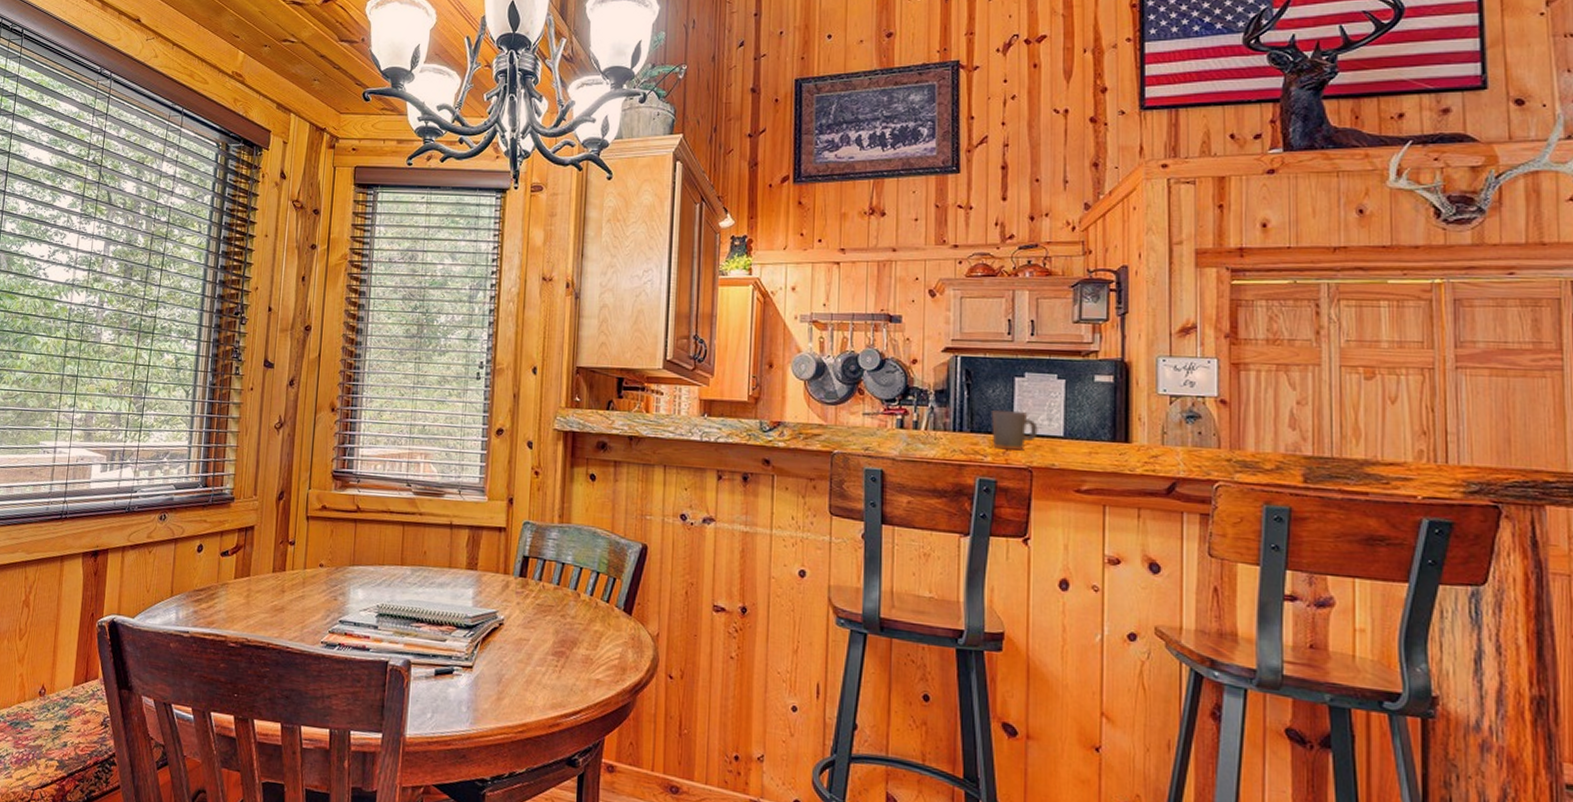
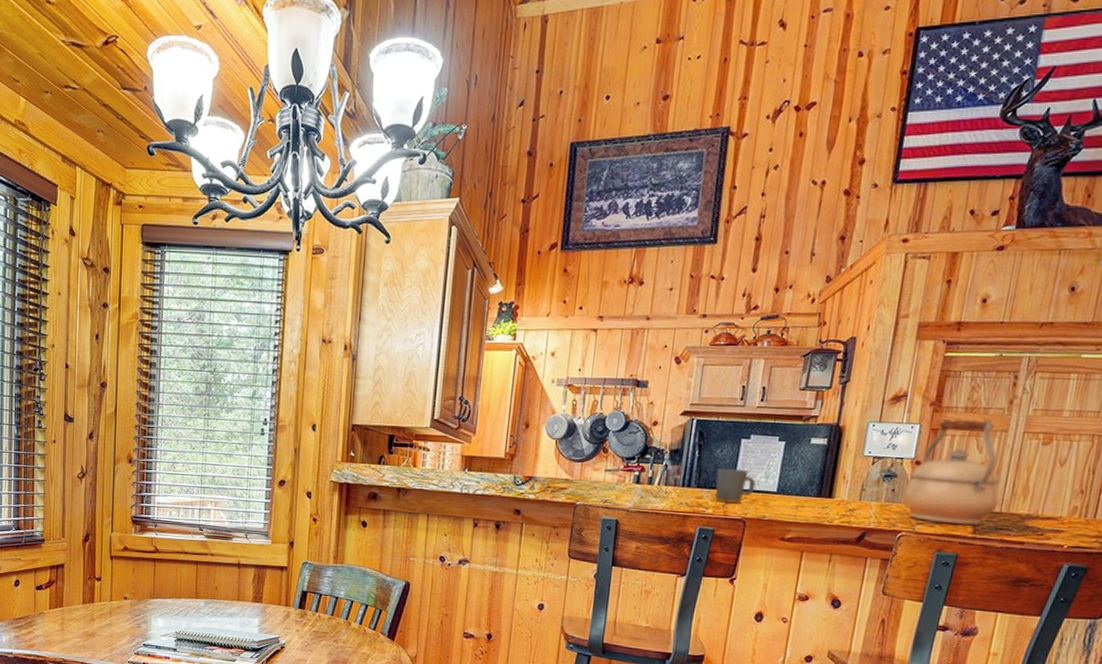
kettle: none [1210,352,1327,474] -> present [901,419,1001,526]

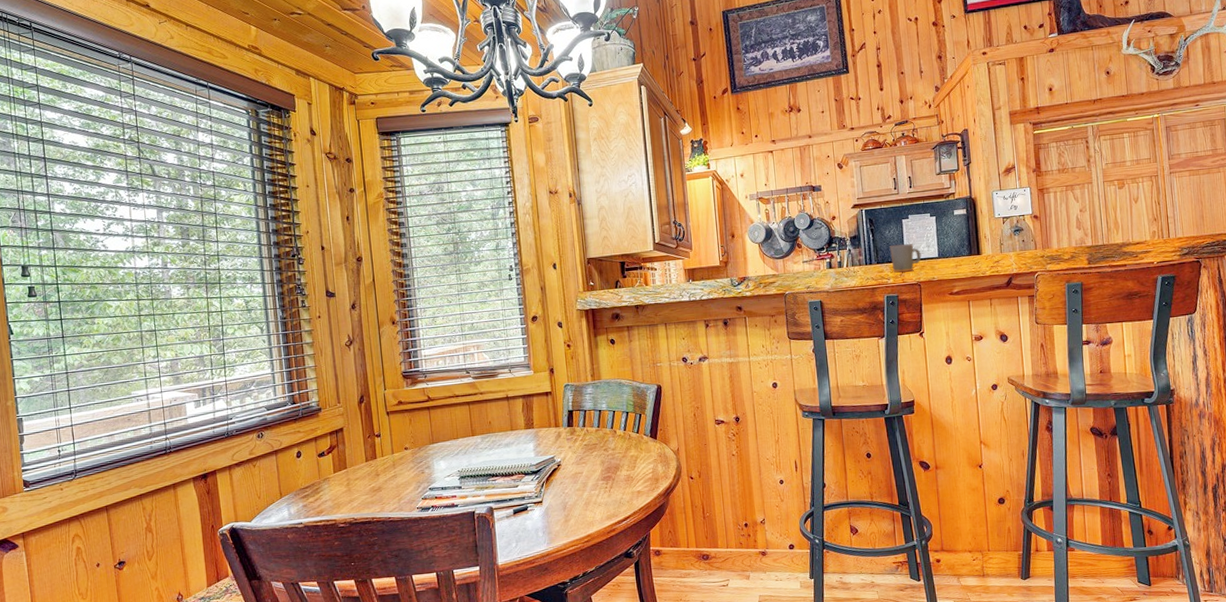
kettle: present [901,419,1001,526] -> none [1029,177,1100,261]

